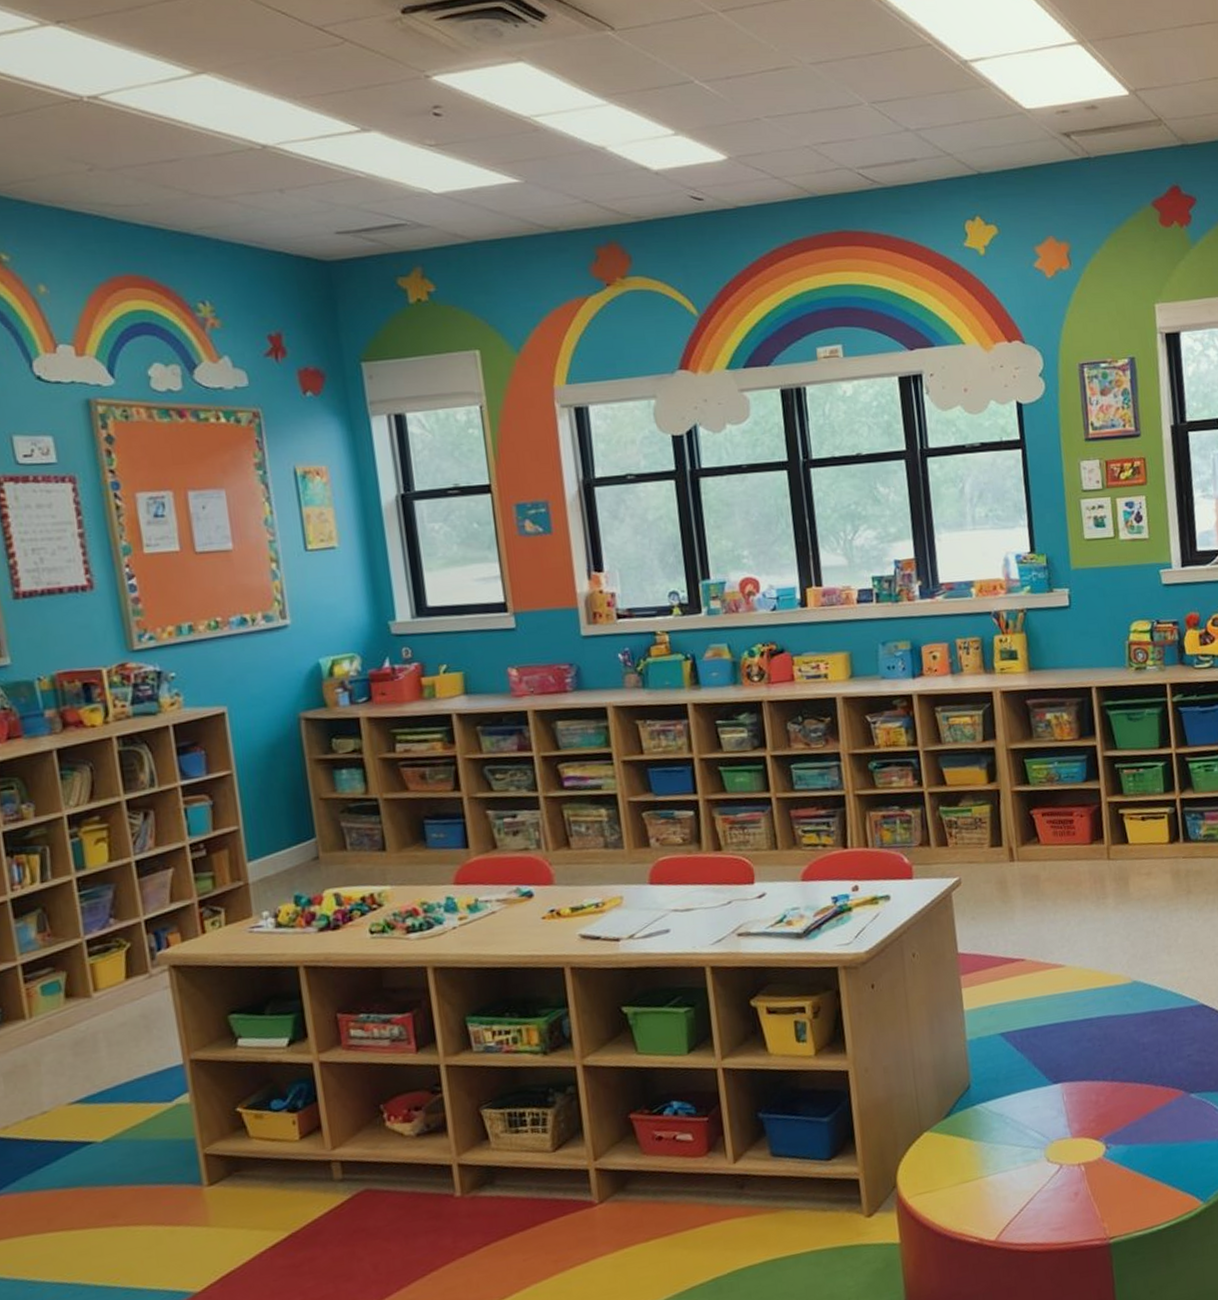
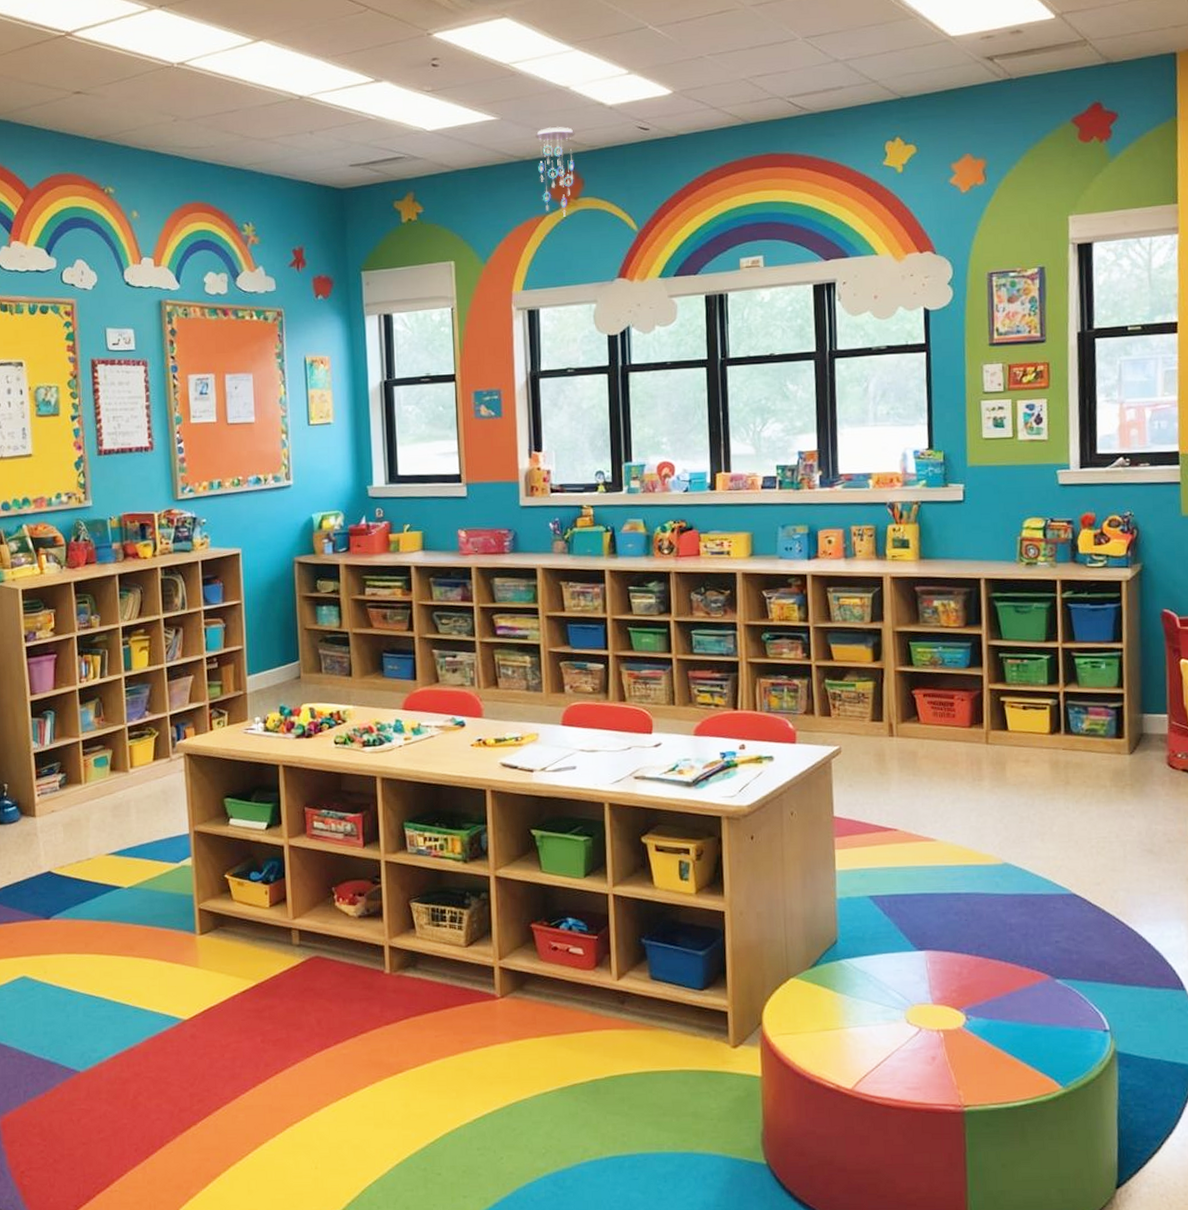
ceiling mobile: none [569,192,619,299] -> present [535,126,575,217]

